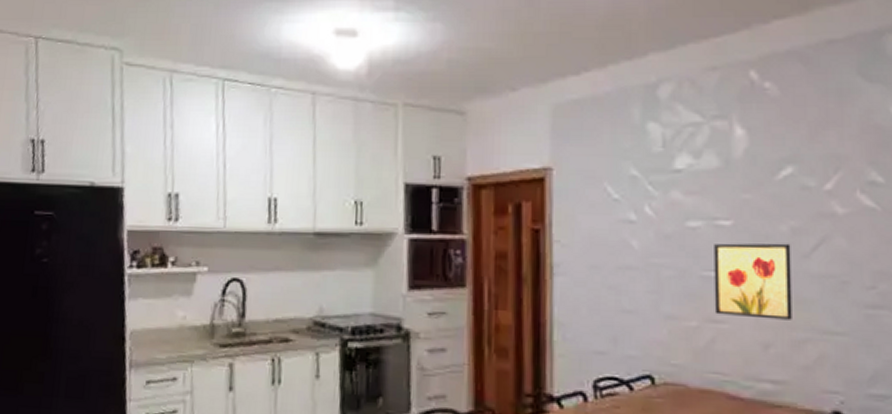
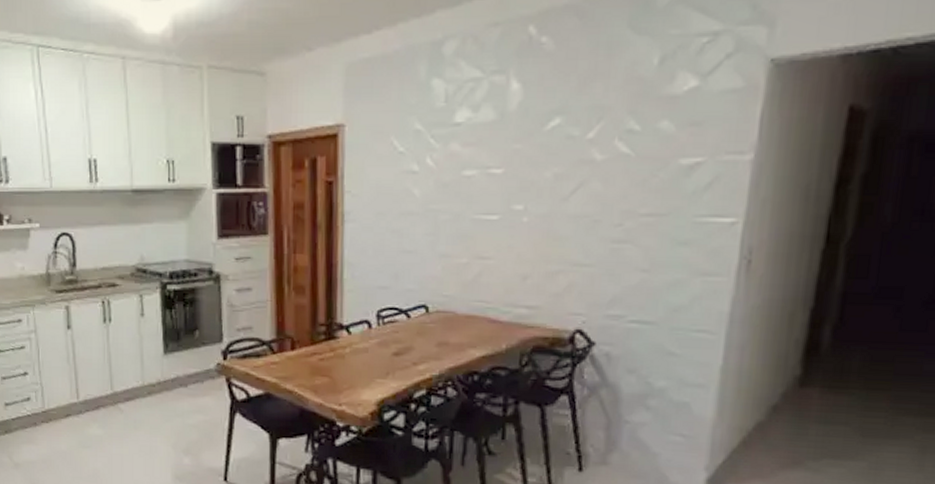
wall art: present [714,243,792,320] -> none [482,188,553,255]

